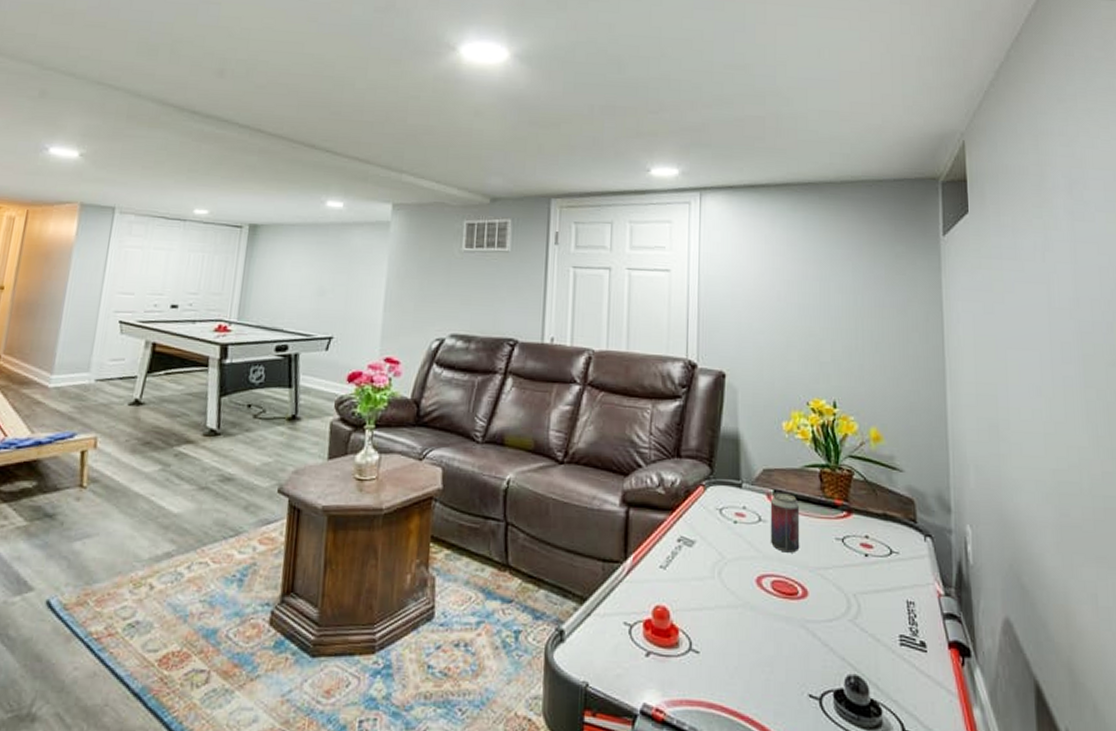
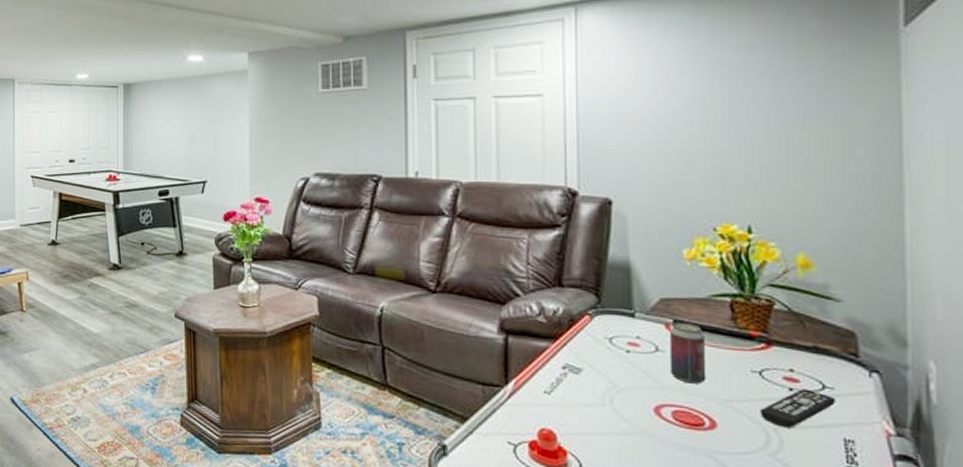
remote control: none [843,554,900,593] -> present [760,388,836,428]

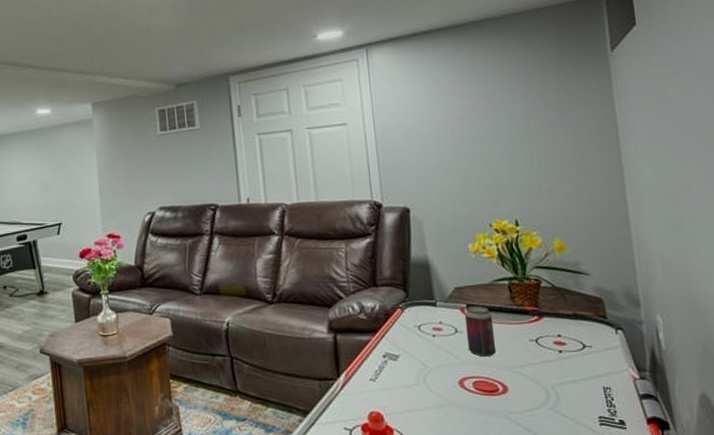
remote control: present [760,388,836,428] -> none [539,349,594,384]

